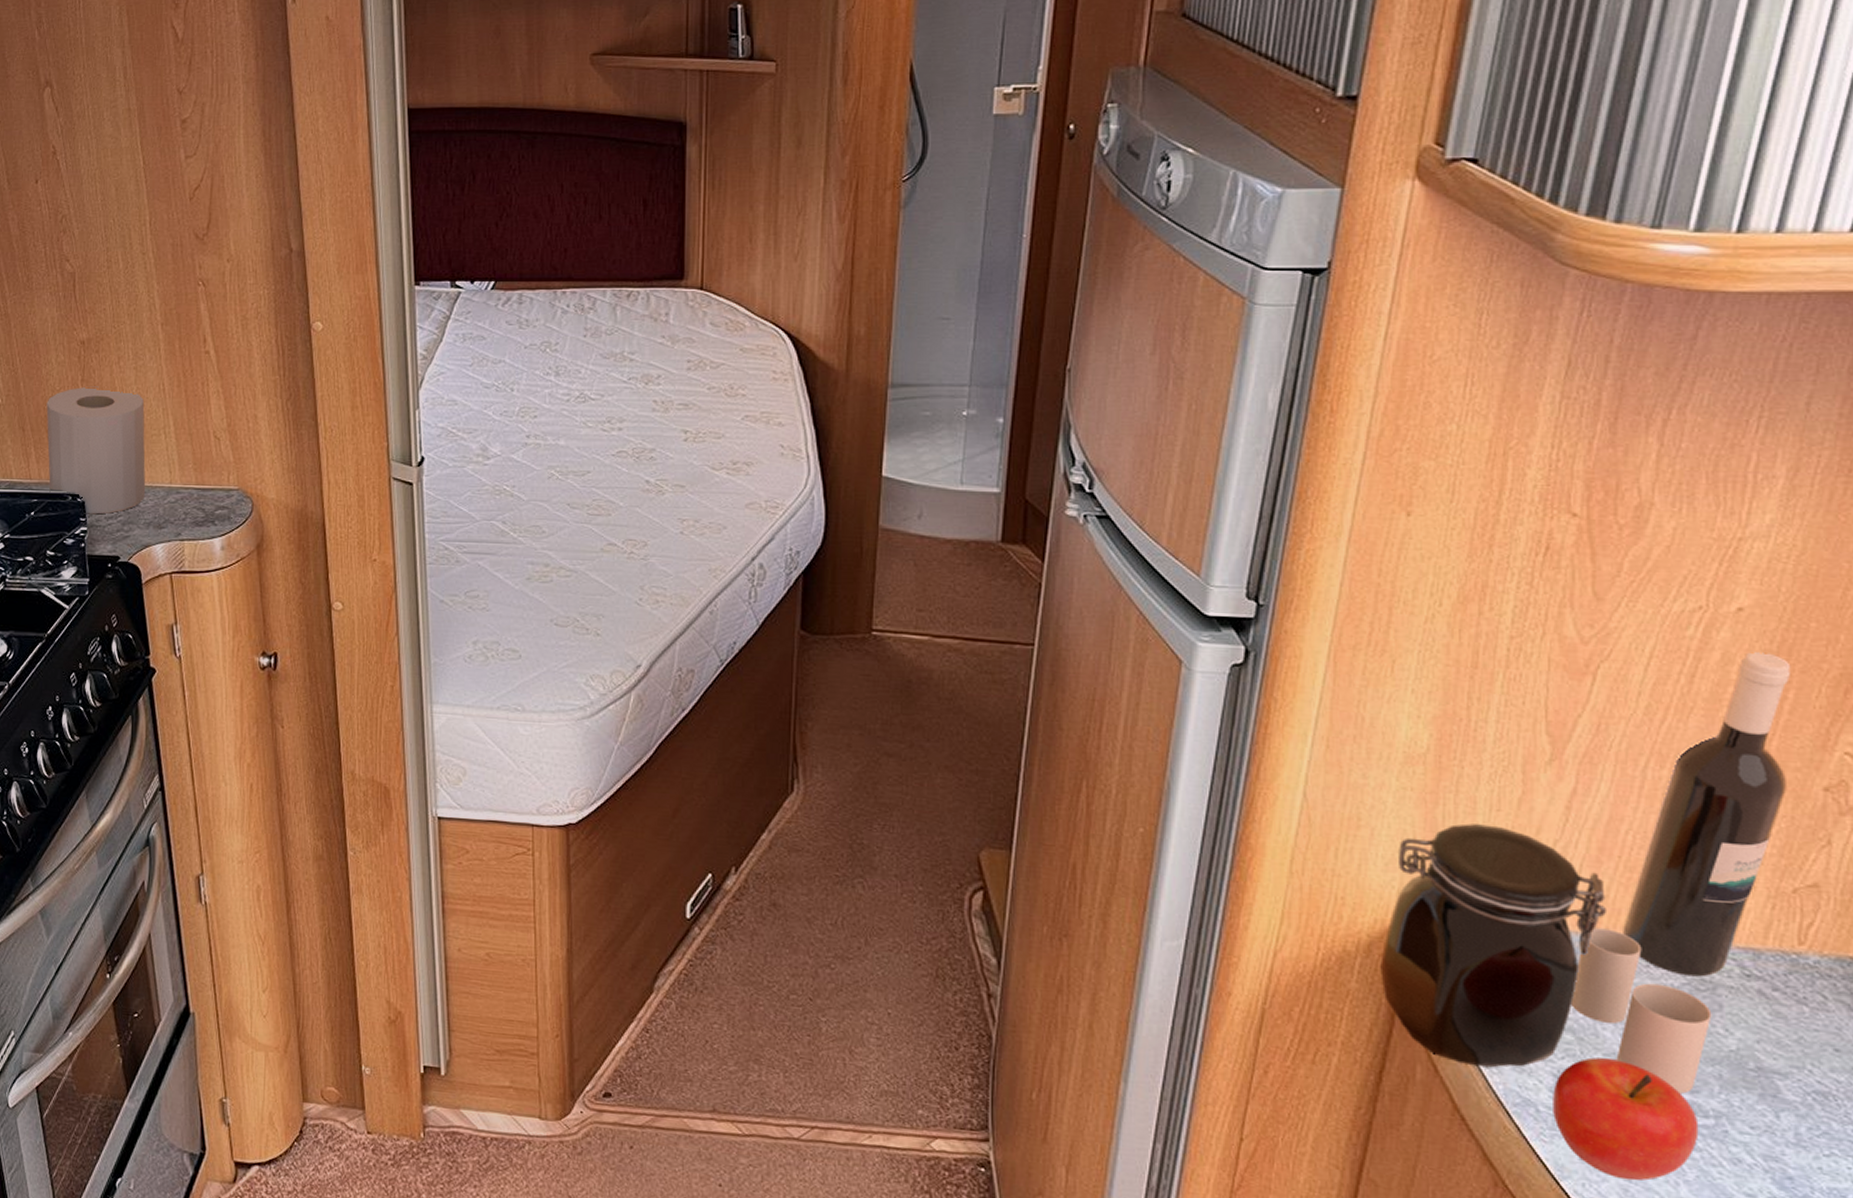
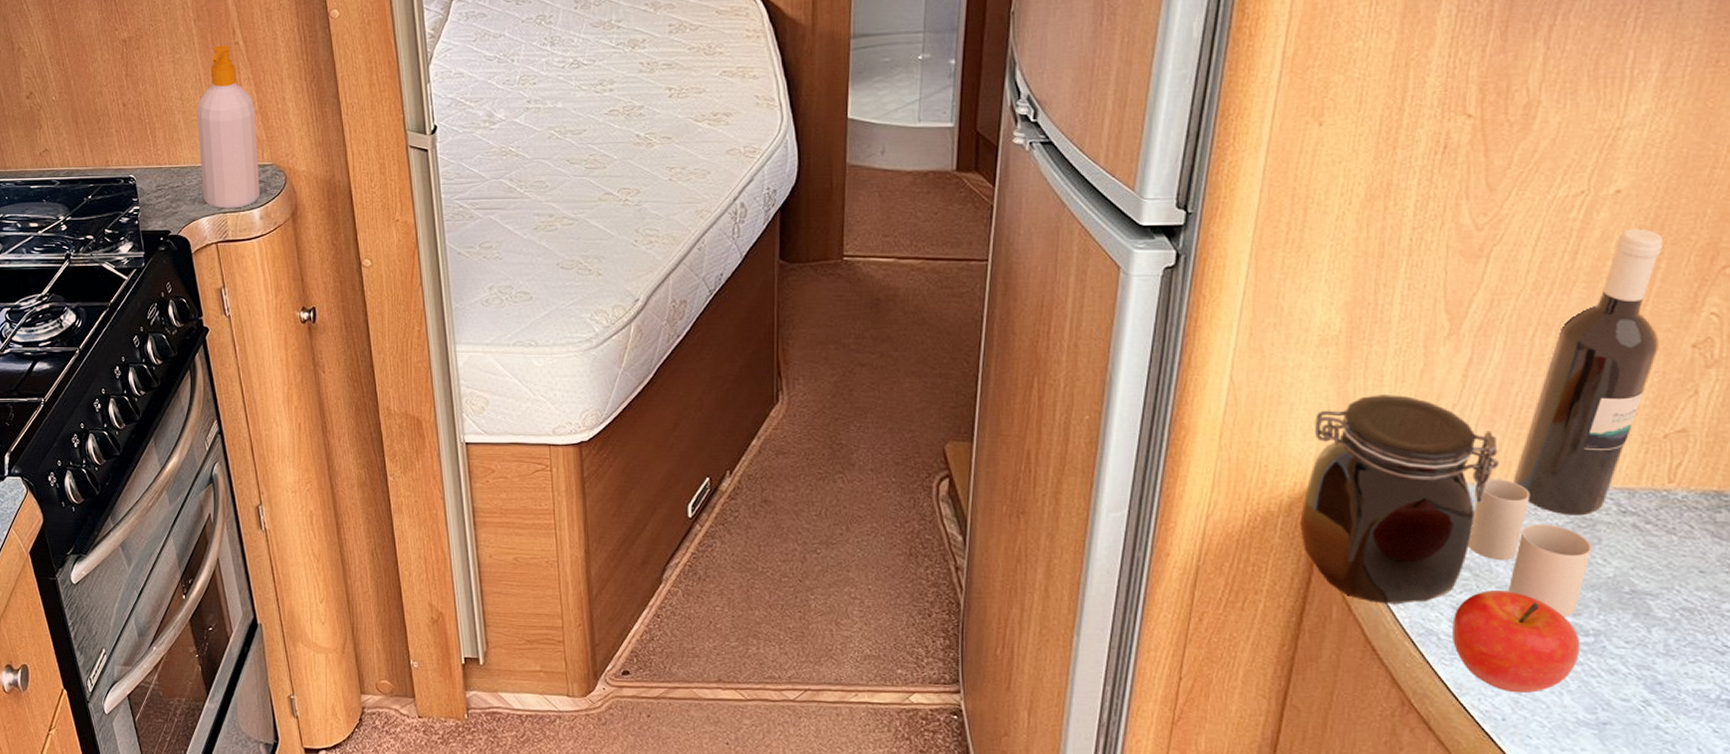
toilet paper roll: present [46,386,146,515] -> none [95,80,190,195]
soap bottle: none [157,353,224,536] -> present [197,45,261,209]

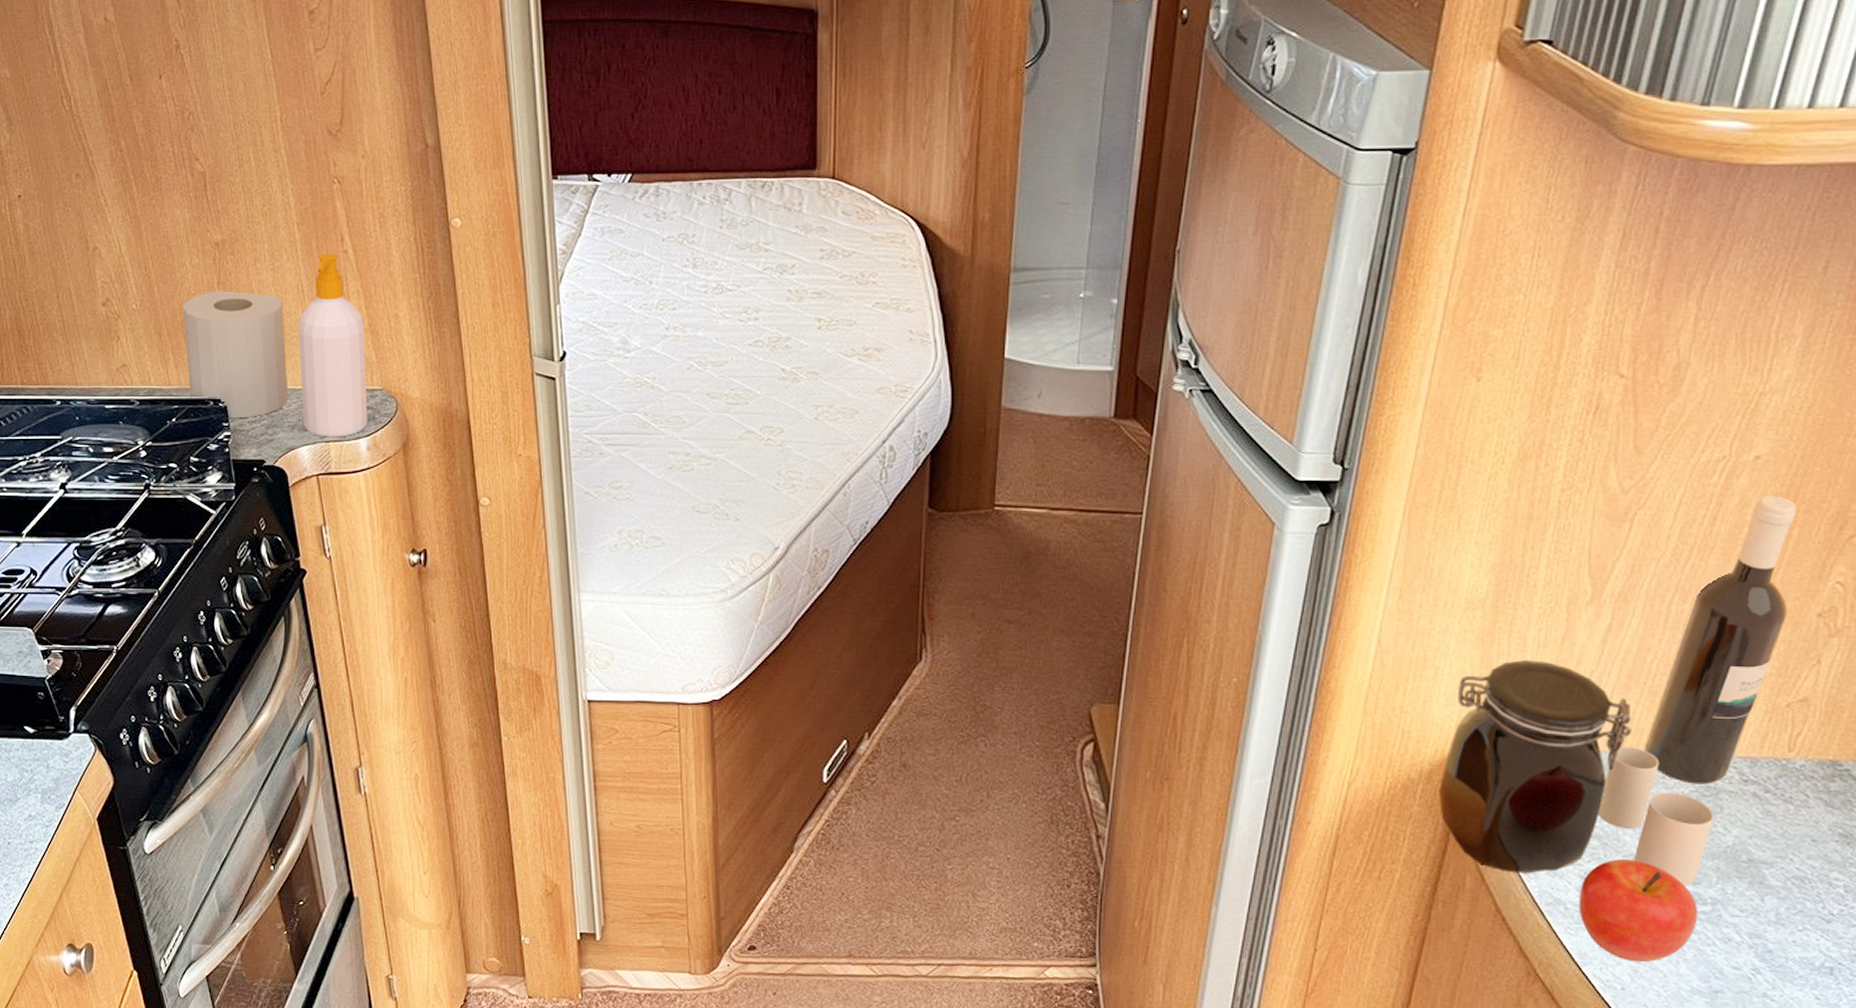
toilet paper roll: none [95,80,190,195] -> present [182,289,289,419]

